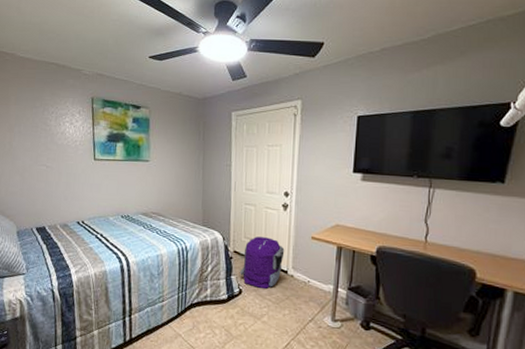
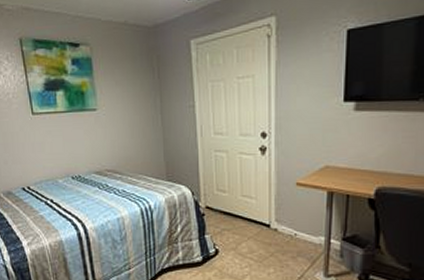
backpack: present [240,236,285,289] -> none [215,188,265,246]

